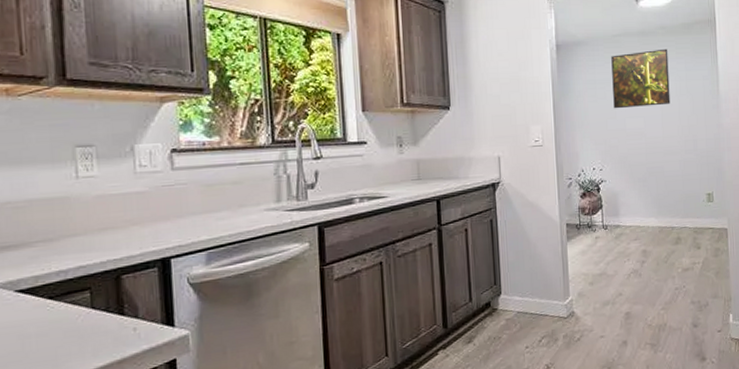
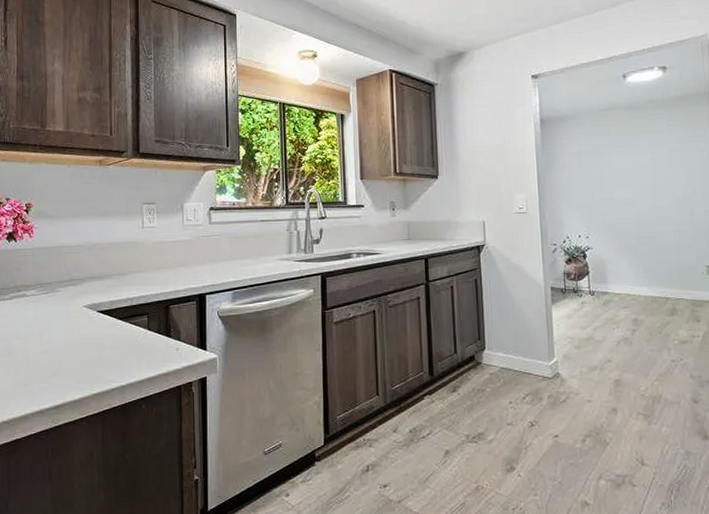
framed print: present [611,48,671,109] -> none [597,121,663,180]

